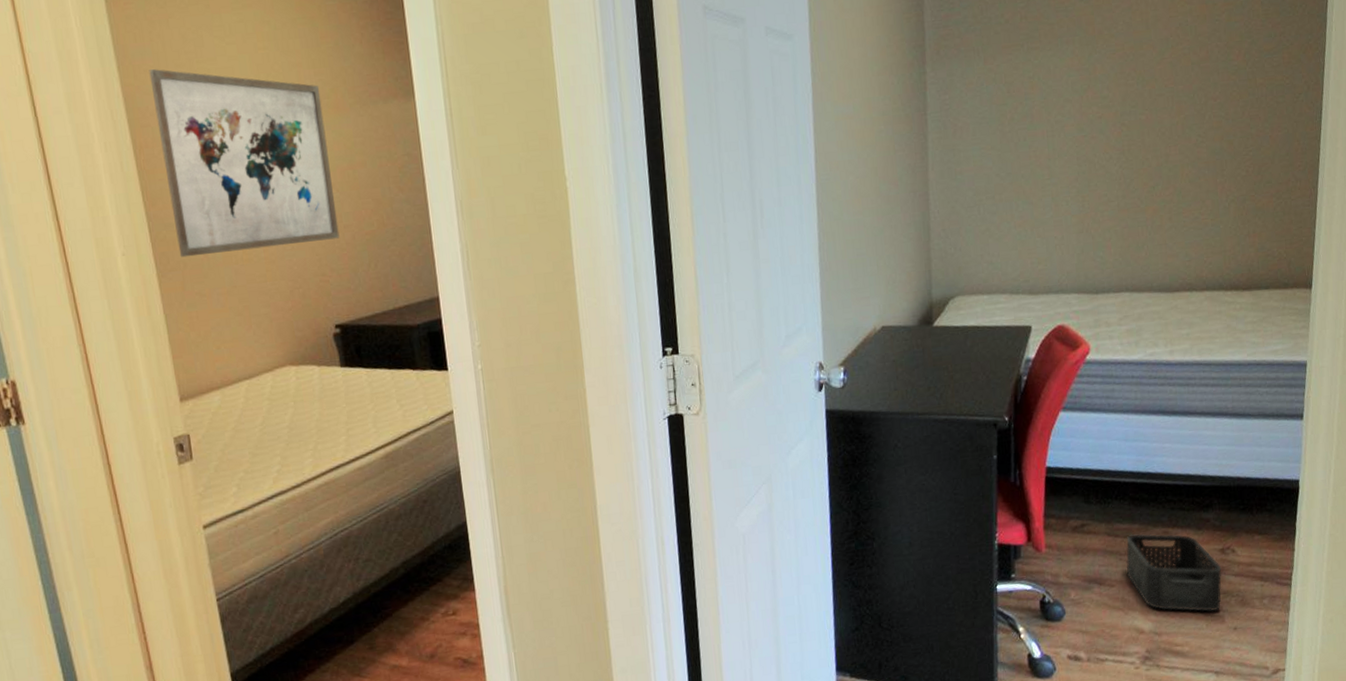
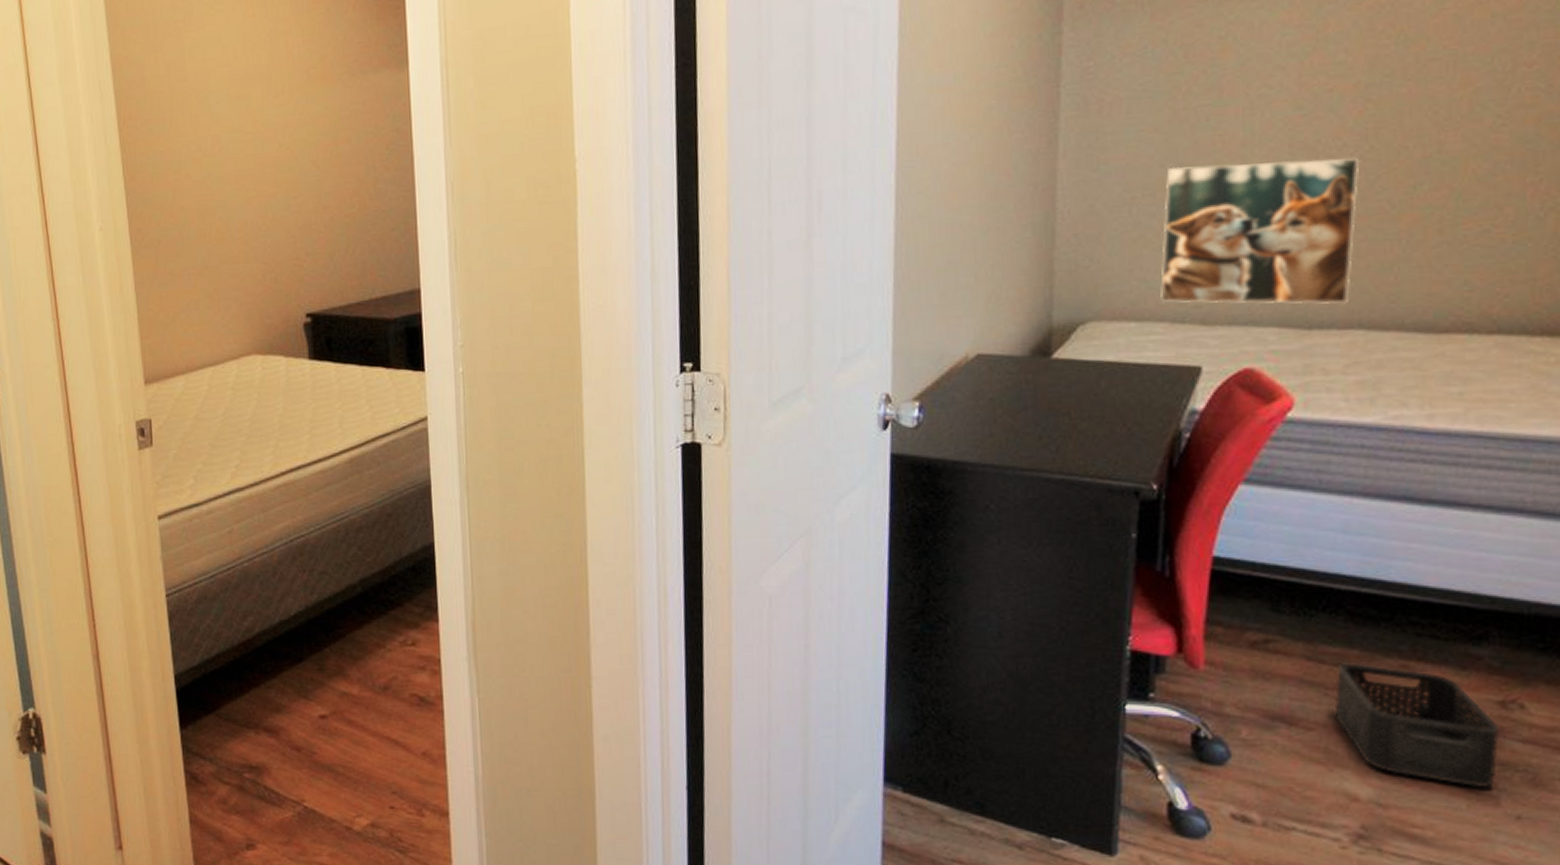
wall art: present [149,69,340,258] -> none [138,39,318,235]
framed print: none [1000,167,1120,279] -> present [1160,158,1359,305]

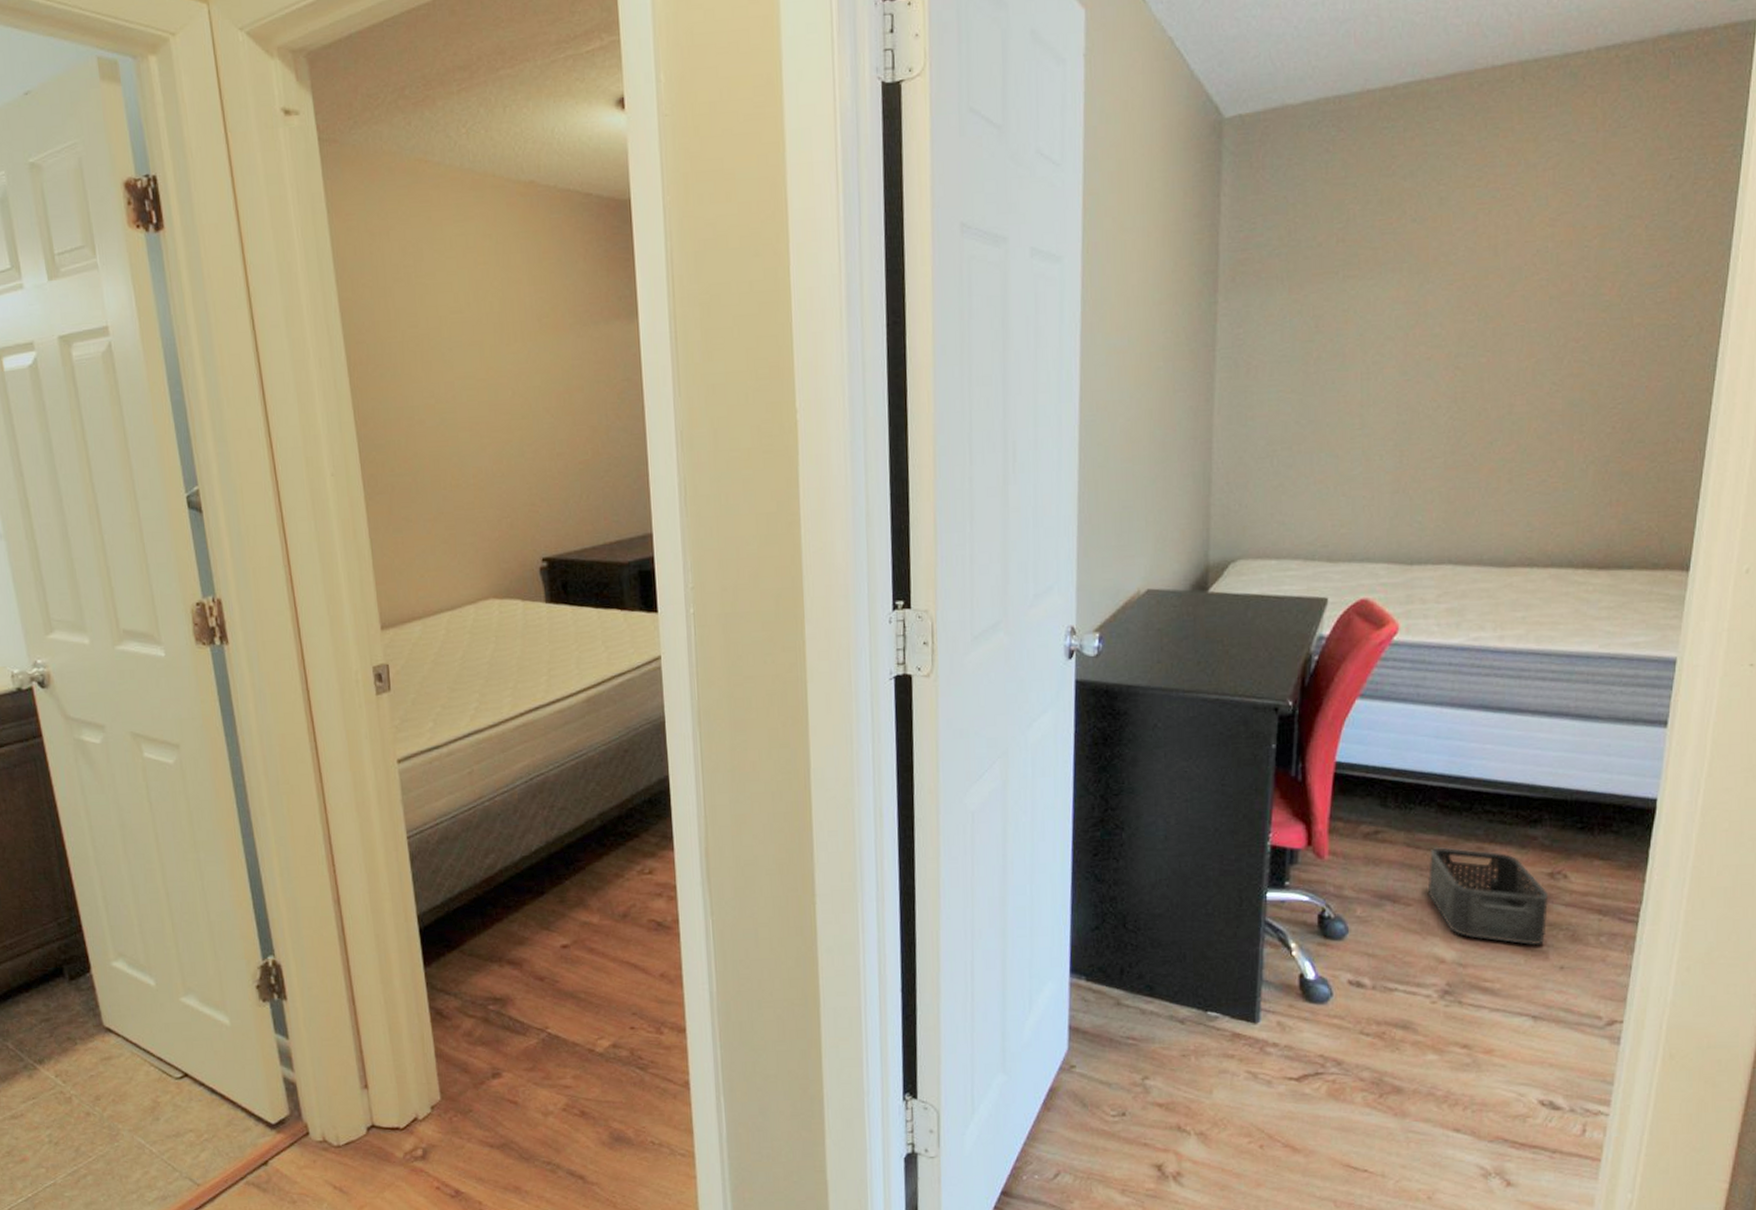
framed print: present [1160,158,1359,305] -> none [1295,417,1449,544]

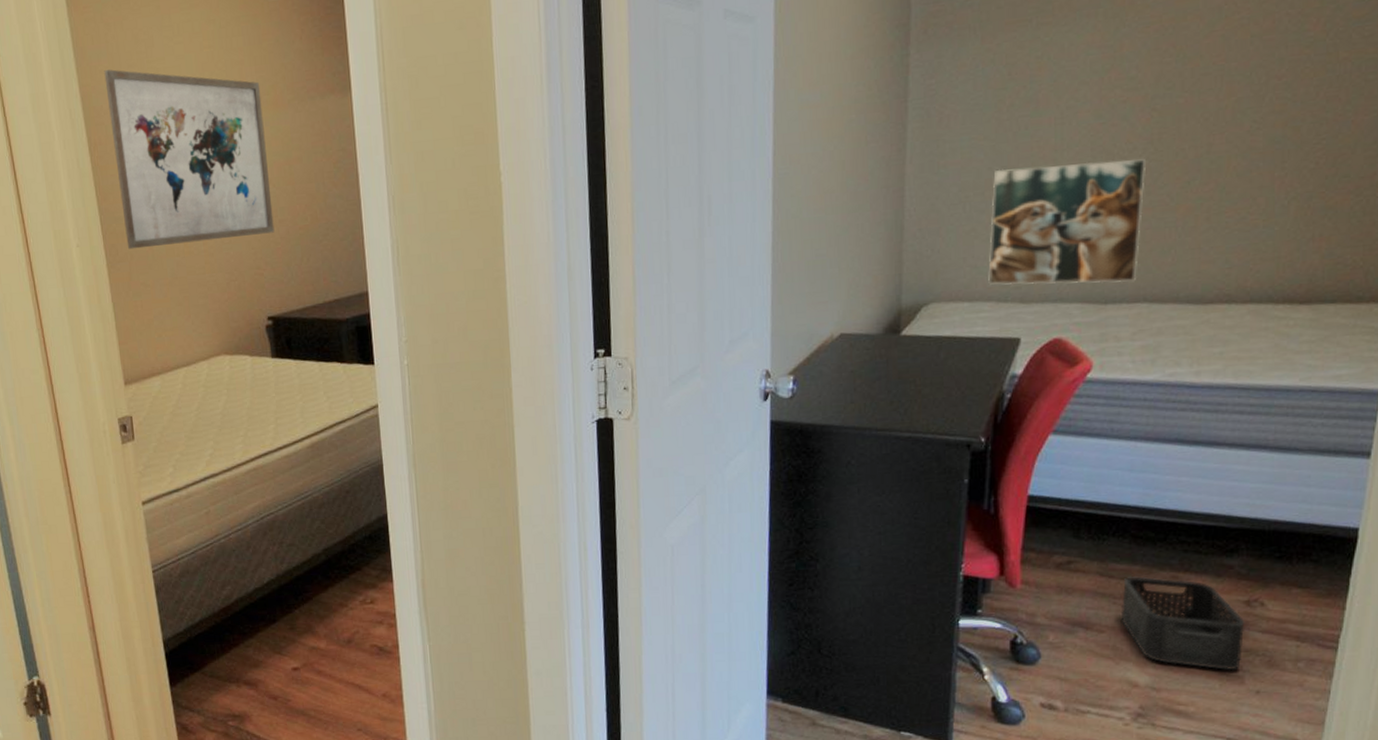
wall art: none [367,283,552,481] -> present [104,69,275,250]
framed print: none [1295,417,1449,544] -> present [988,159,1145,285]

